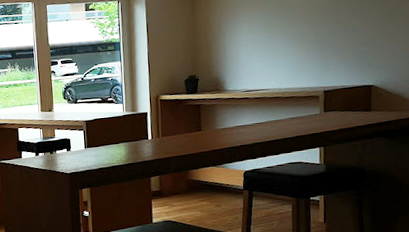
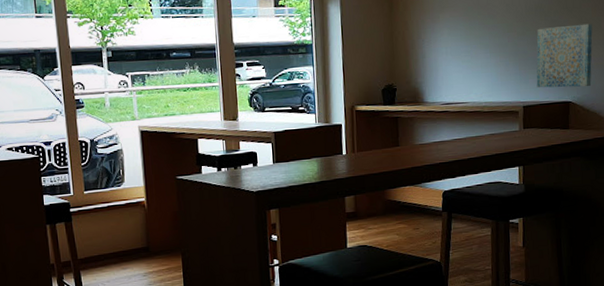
wall art: none [337,10,396,74] -> present [536,23,593,88]

